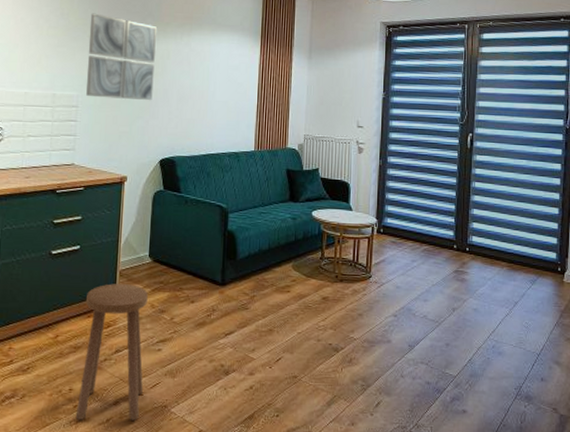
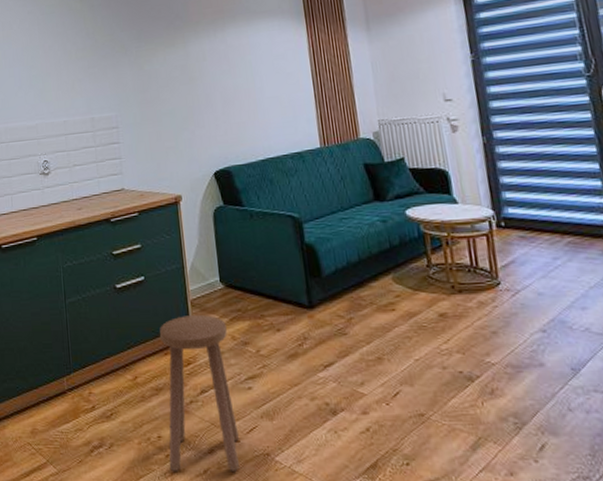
wall art: present [86,13,157,101] -> none [116,26,195,115]

